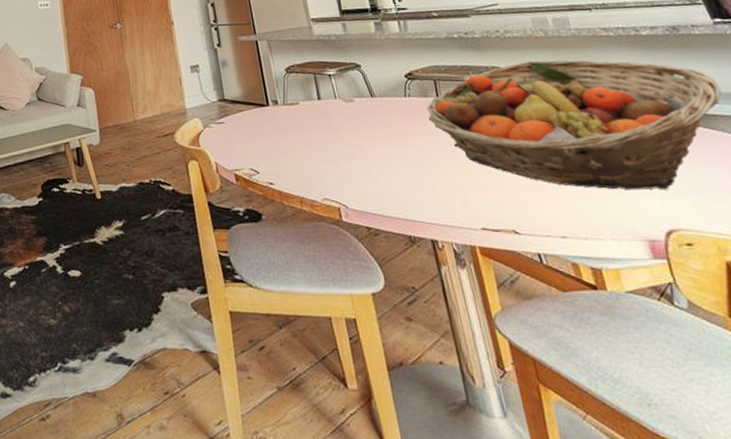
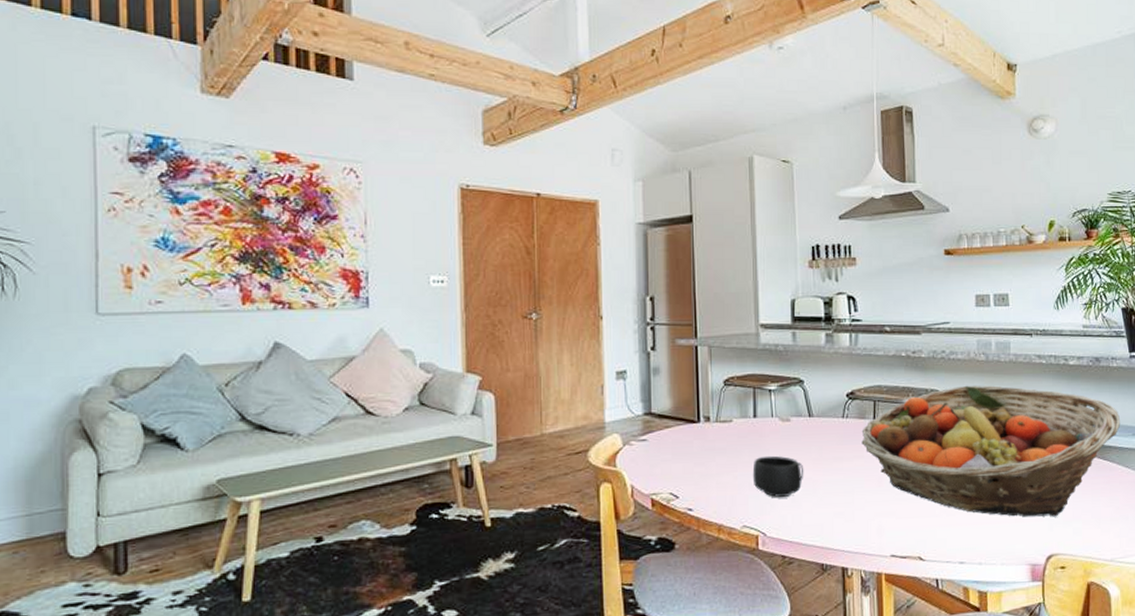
mug: none [324,133,376,172] -> present [752,455,804,497]

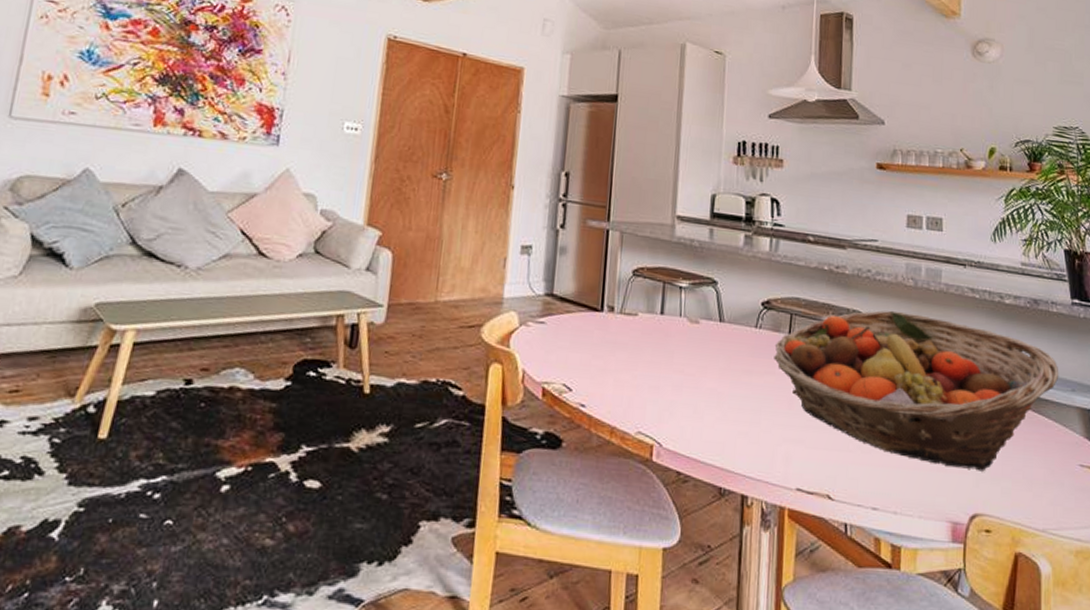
mug: present [752,455,804,497] -> none [653,357,710,406]

